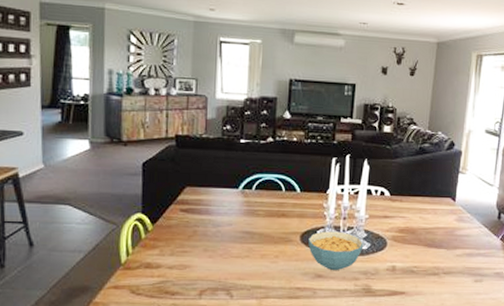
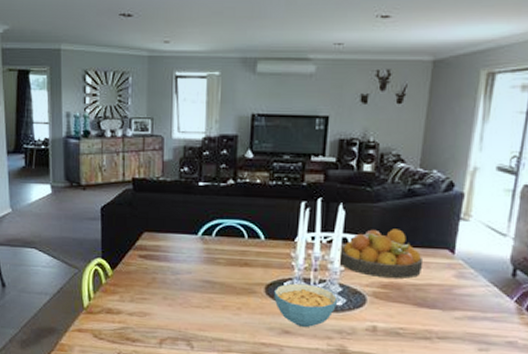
fruit bowl: none [363,181,432,224] -> present [337,229,424,279]

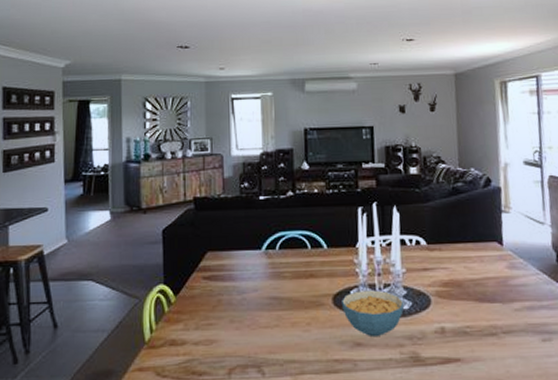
fruit bowl: present [337,229,424,279] -> none [398,226,477,276]

